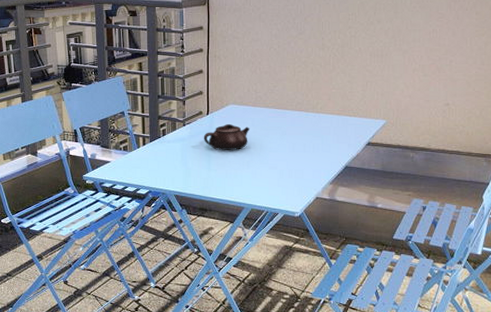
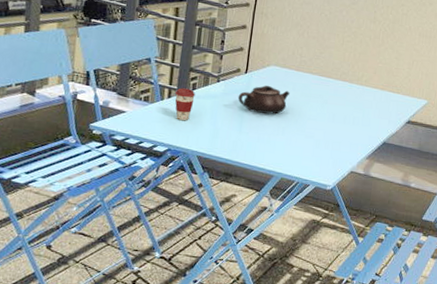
coffee cup: none [148,135,166,165] -> present [174,88,195,121]

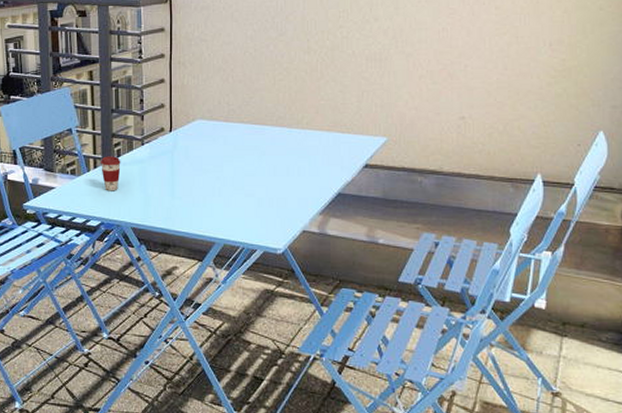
teapot: present [237,85,290,115] -> none [165,142,222,174]

